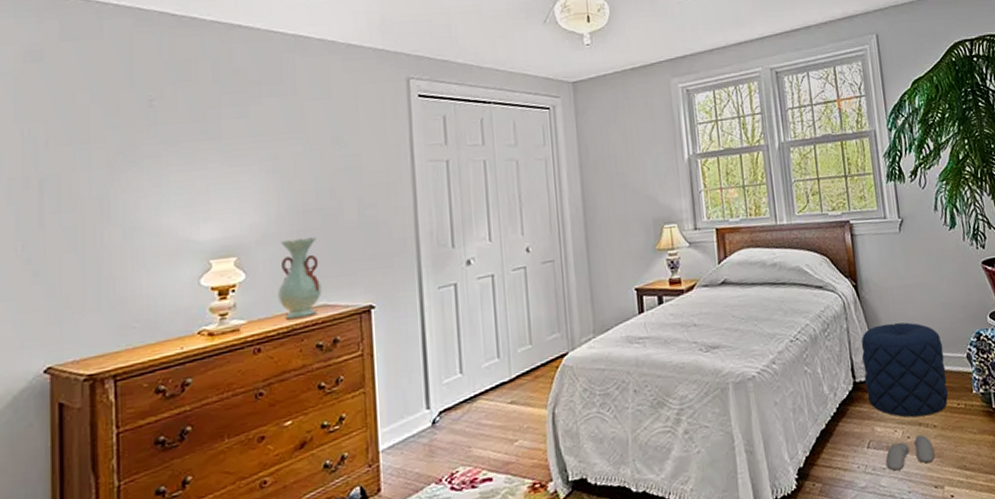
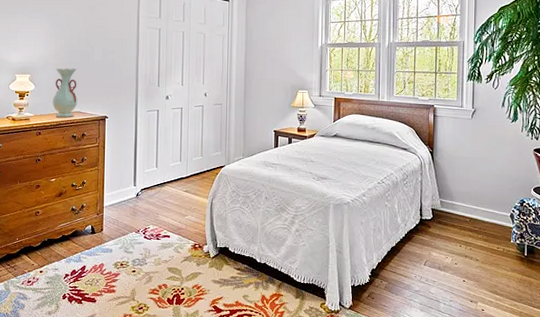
pouf: present [861,322,949,417] -> none [428,182,492,252]
slippers: present [885,435,935,471] -> none [436,264,474,284]

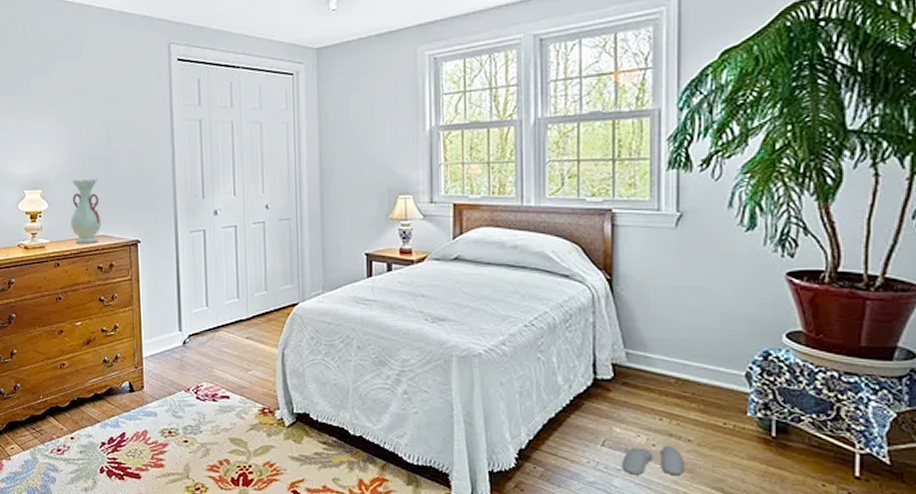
slippers: none [436,264,474,284] -> present [621,446,685,476]

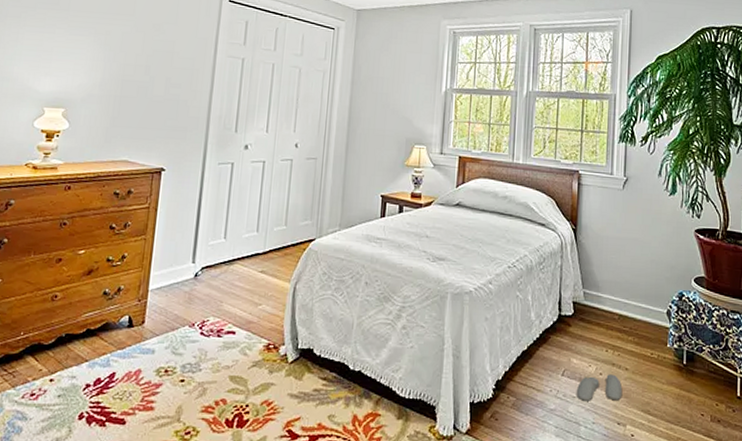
decorative vase: present [70,179,102,245] -> none [91,102,128,170]

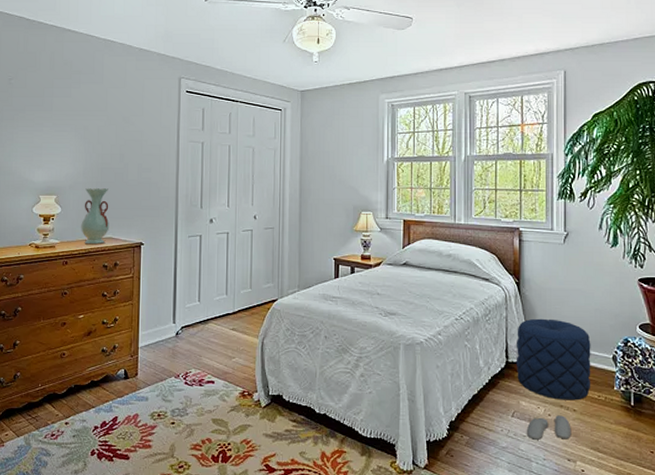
decorative vase: none [91,102,128,170] -> present [81,188,110,246]
pouf: none [568,268,646,358] -> present [516,318,591,401]

